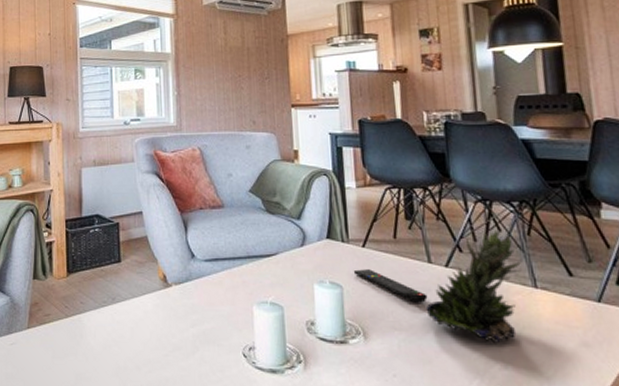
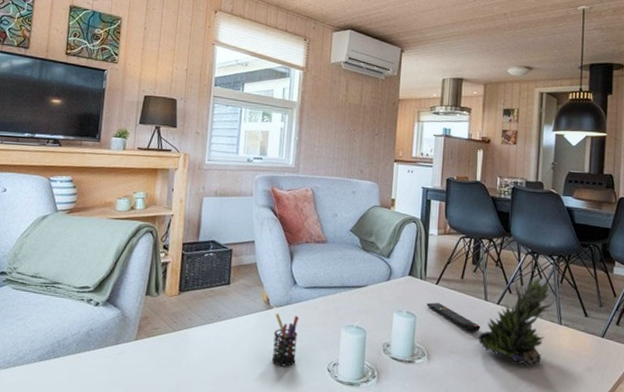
pen holder: none [175,291,205,353] -> present [271,313,299,367]

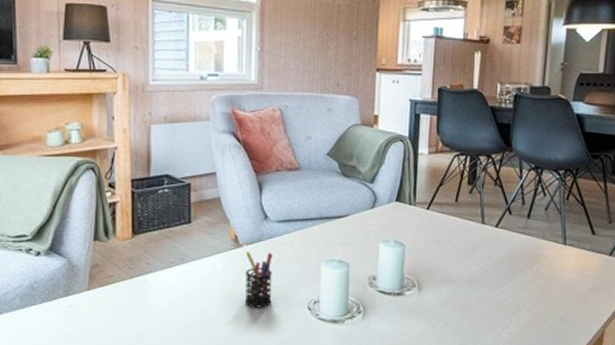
remote control: present [426,302,481,332] -> none [416,229,477,259]
succulent plant: present [478,277,554,367] -> none [474,194,558,292]

